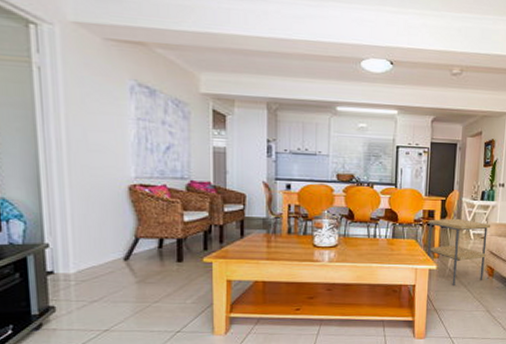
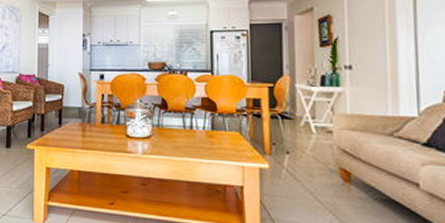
side table: present [428,218,491,285] -> none [255,107,340,191]

